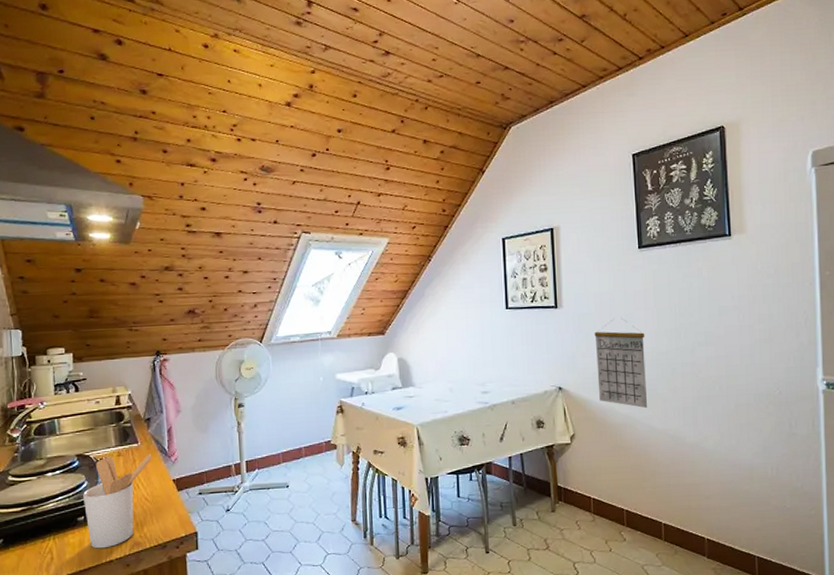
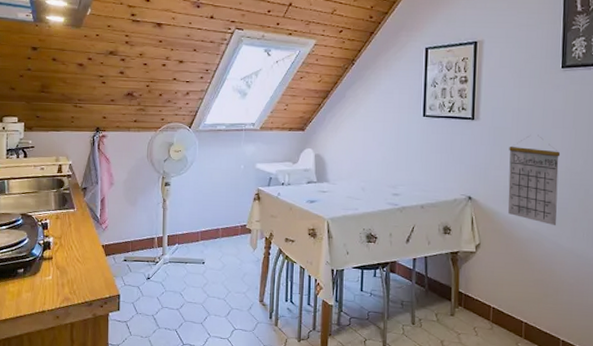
utensil holder: present [83,453,152,549] -> none [24,218,86,300]

